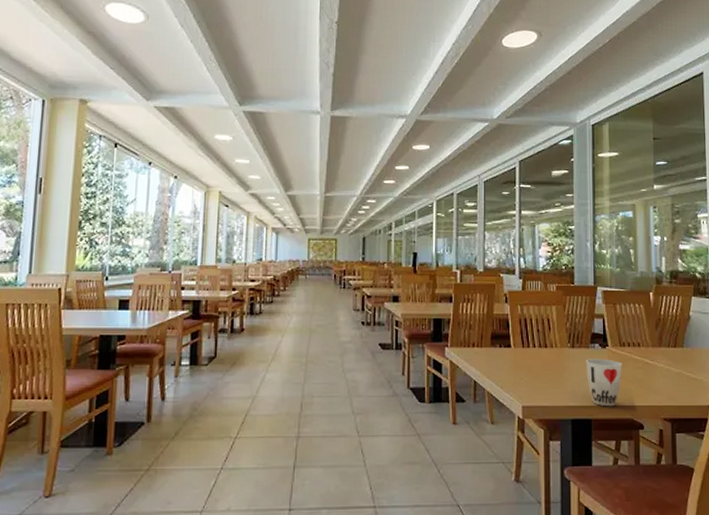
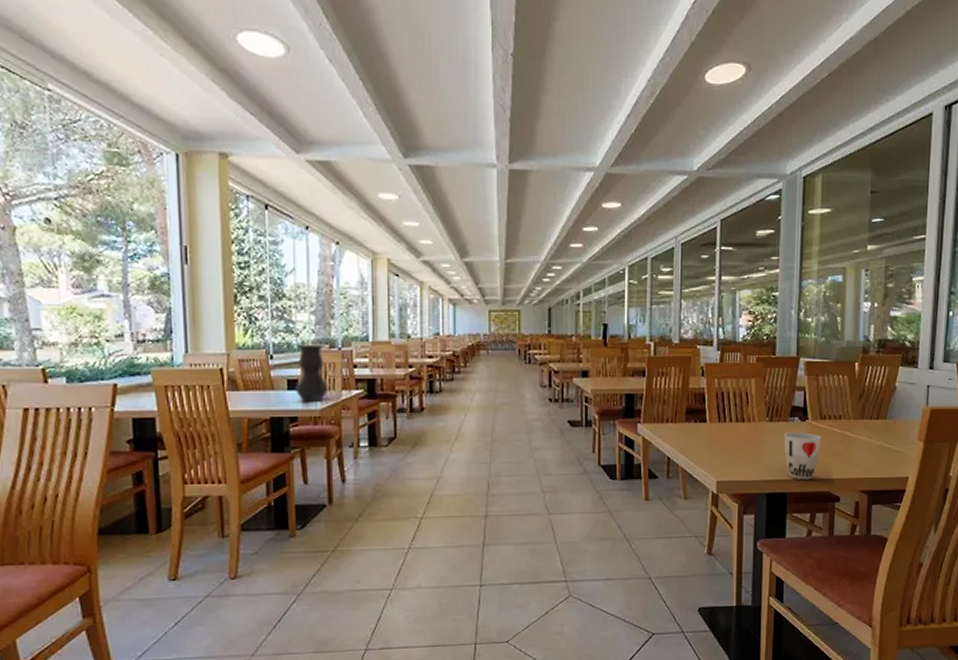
vase: none [126,267,157,322] -> present [295,344,329,403]

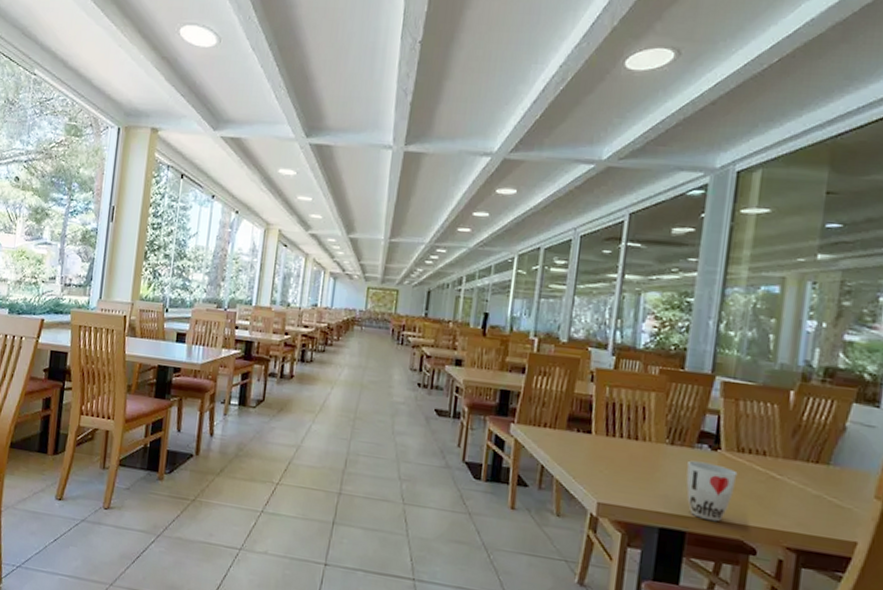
vase: present [295,344,329,403] -> none [182,302,213,357]

